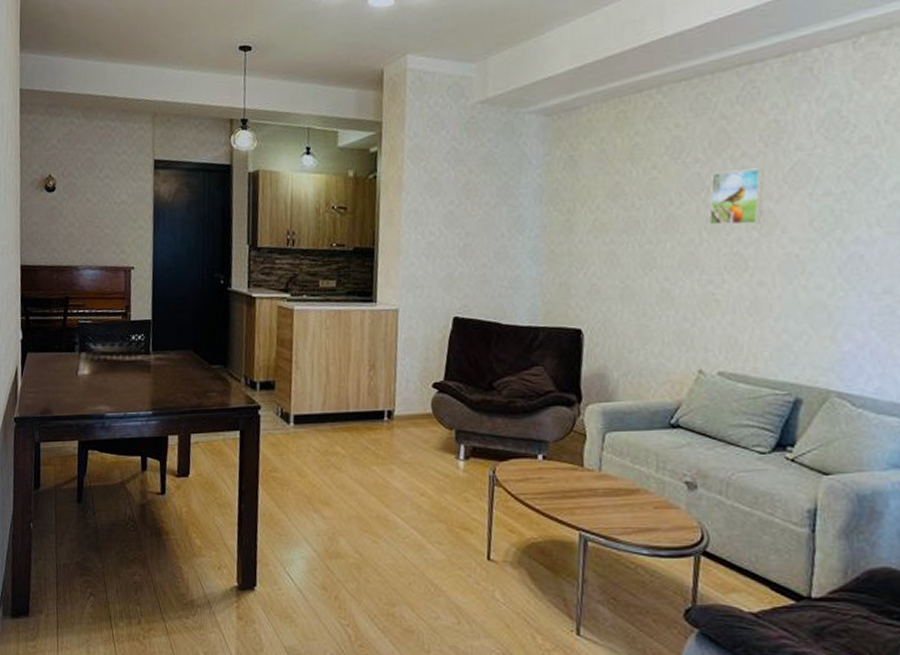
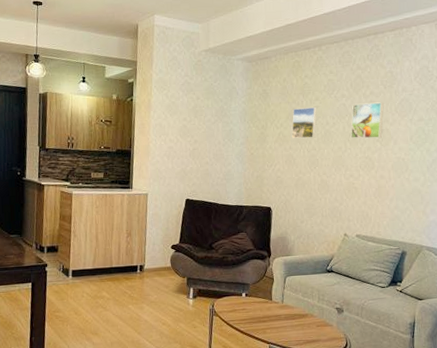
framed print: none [613,178,655,228] -> present [291,106,318,139]

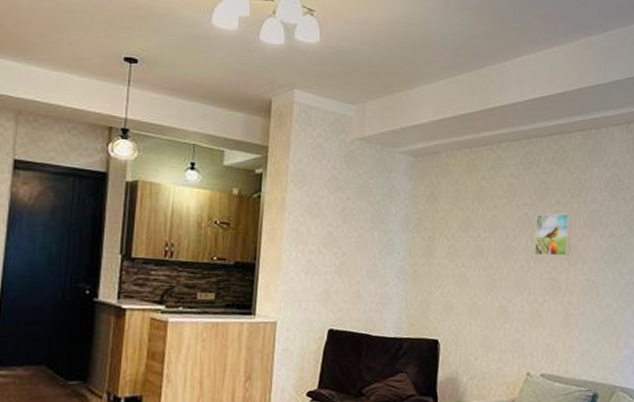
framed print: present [291,106,318,139] -> none [464,215,496,254]

